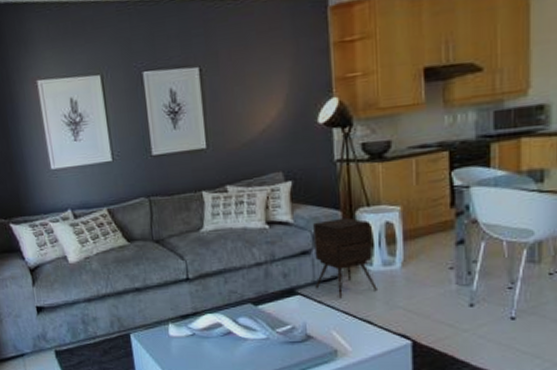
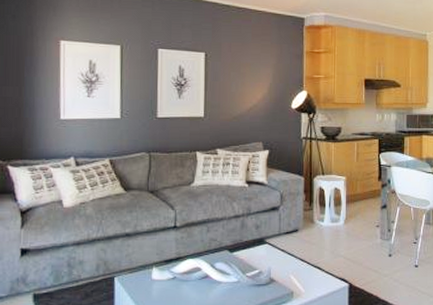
side table: present [313,217,377,299] -> none [280,182,326,248]

